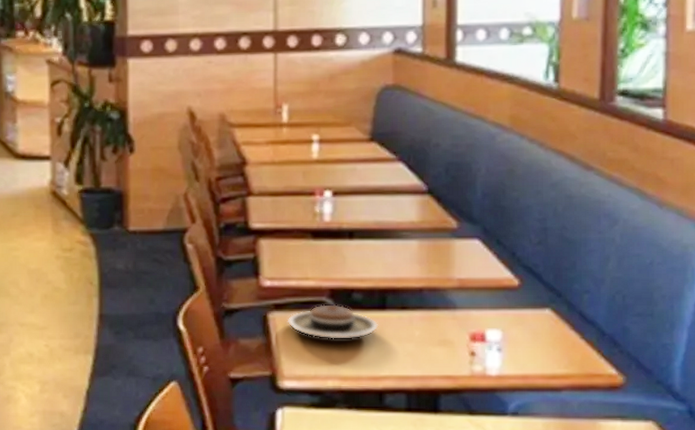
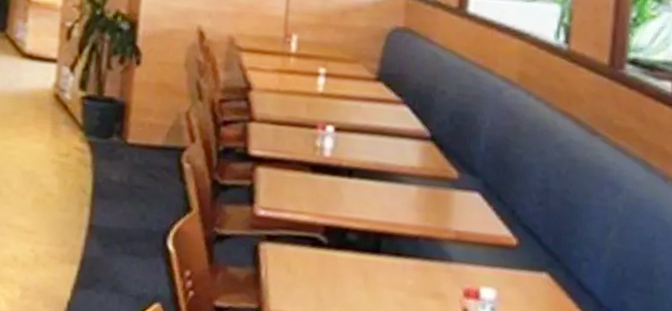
plate: present [287,304,379,339] -> none [278,241,372,281]

